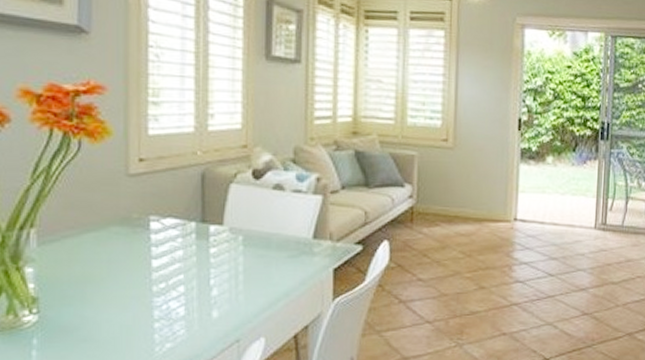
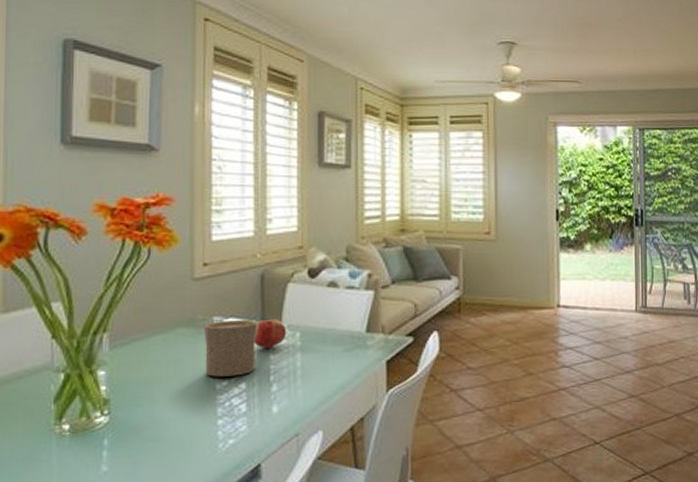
cup: none [139,220,198,279] -> present [204,319,258,377]
fruit: none [193,220,229,251] -> present [254,318,287,348]

